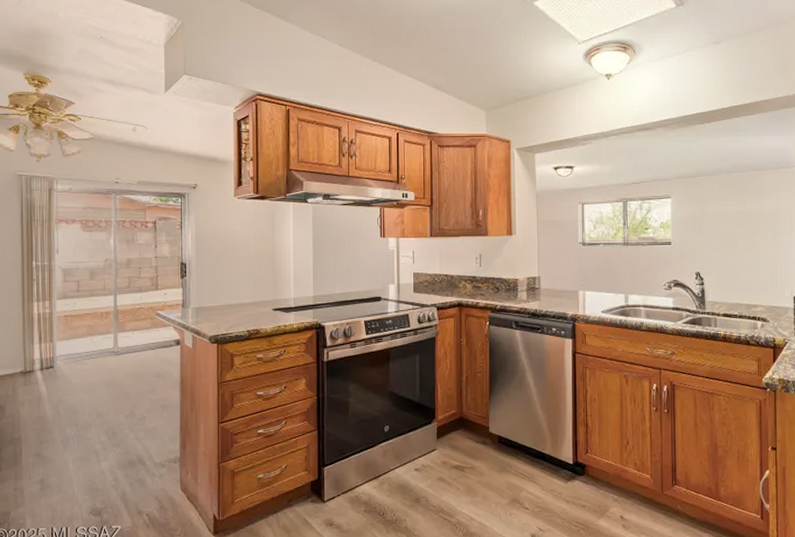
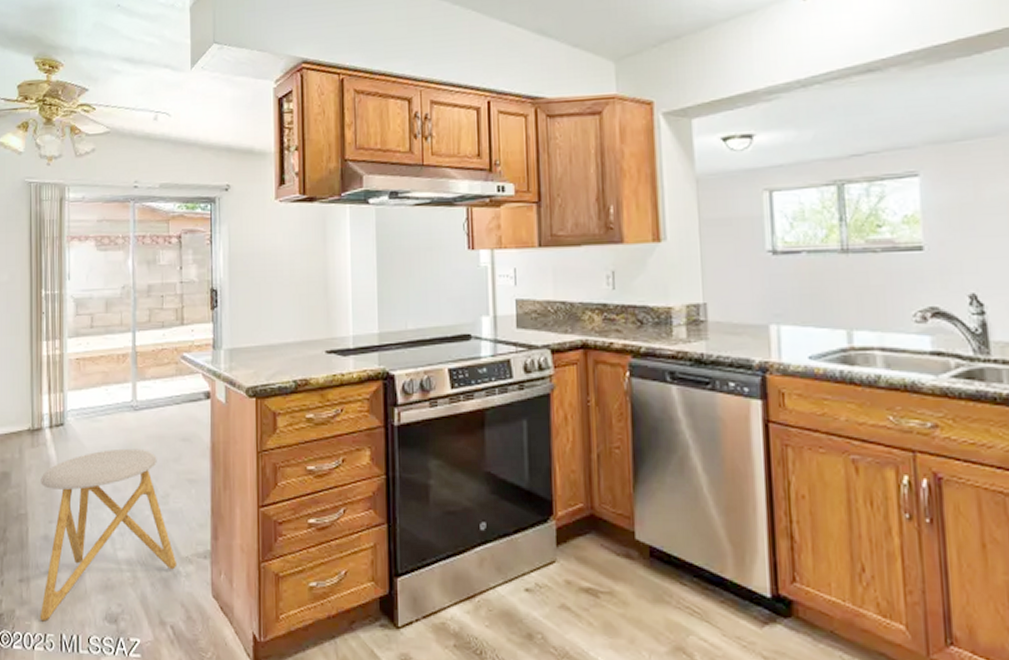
stool: none [32,384,152,519] -> present [39,448,177,622]

